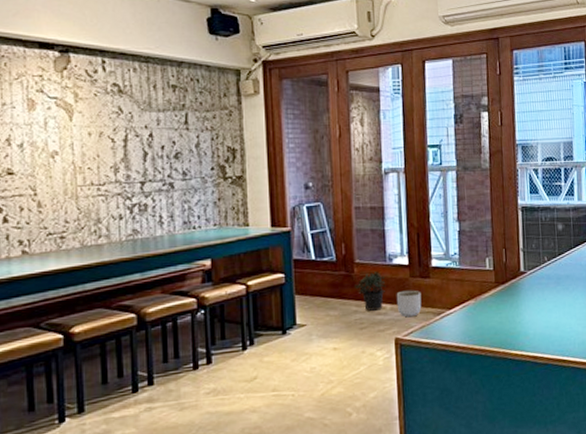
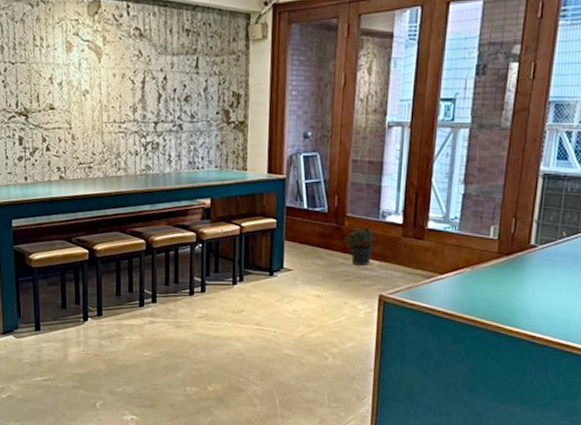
planter: present [396,290,422,318] -> none [385,249,412,277]

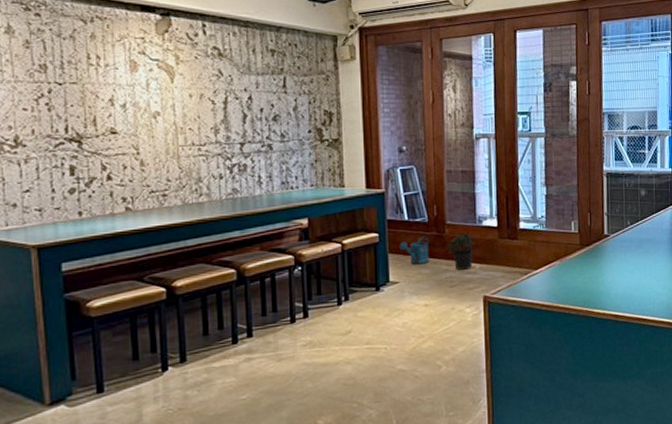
watering can: none [296,226,327,255] -> present [399,236,429,265]

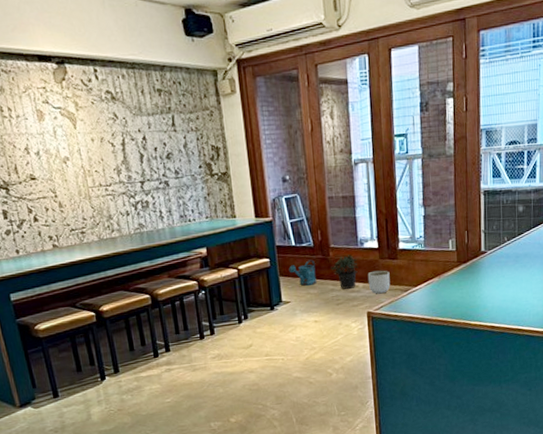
planter: none [485,250,510,277] -> present [367,270,391,294]

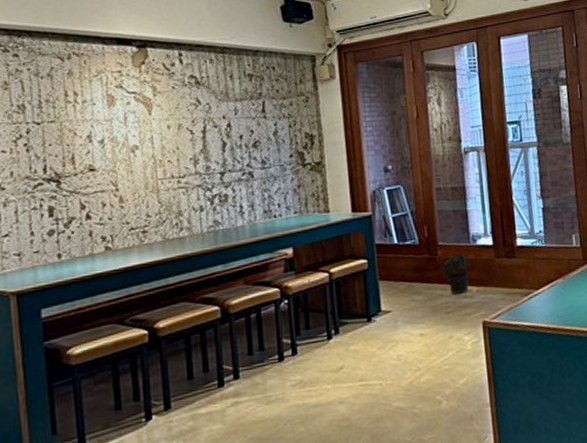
watering can: present [289,260,317,286] -> none [390,260,423,292]
planter: present [367,270,391,294] -> none [481,271,509,300]

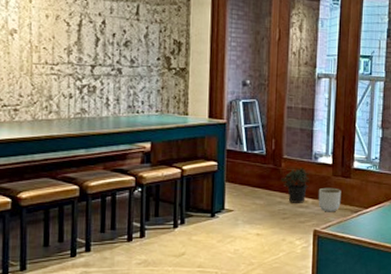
planter: none [481,271,509,300] -> present [318,187,341,212]

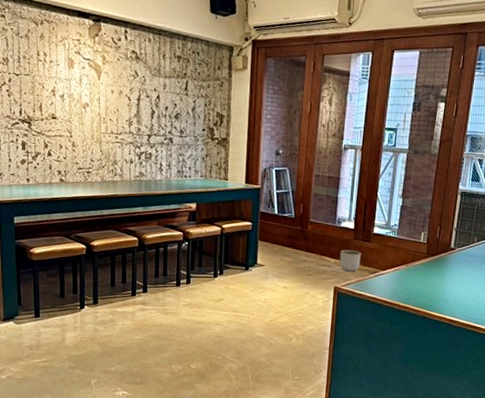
potted plant: present [280,168,310,203] -> none [306,231,333,262]

